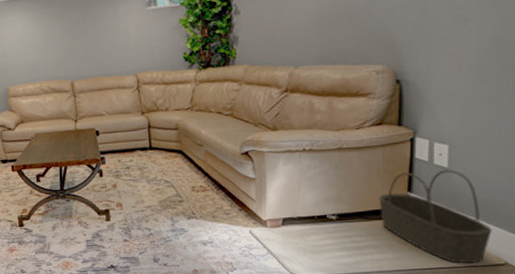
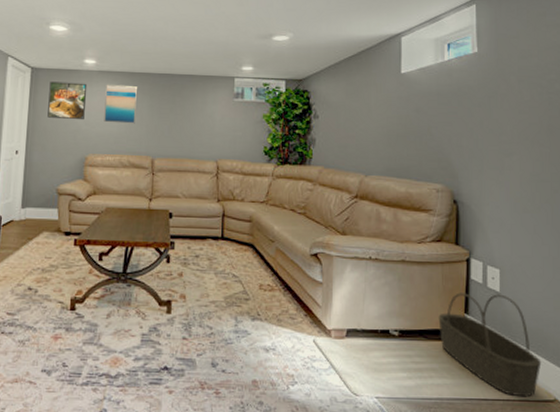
wall art: none [14,11,49,53] -> present [104,84,138,124]

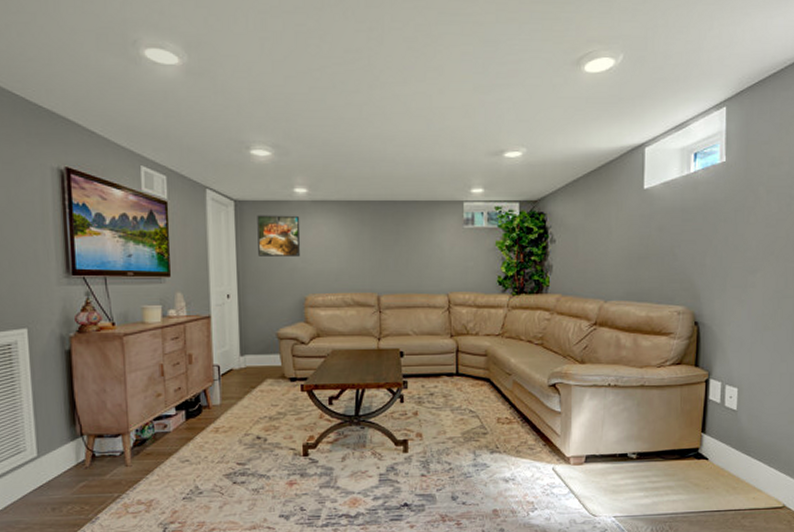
wall art: present [104,84,138,124] -> none [321,215,358,259]
basket: present [438,293,542,397] -> none [676,412,773,506]

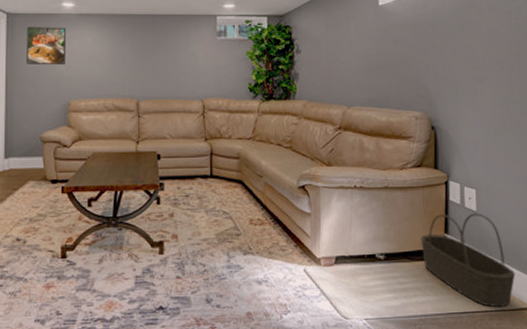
basket: none [676,412,773,506] -> present [421,213,516,308]

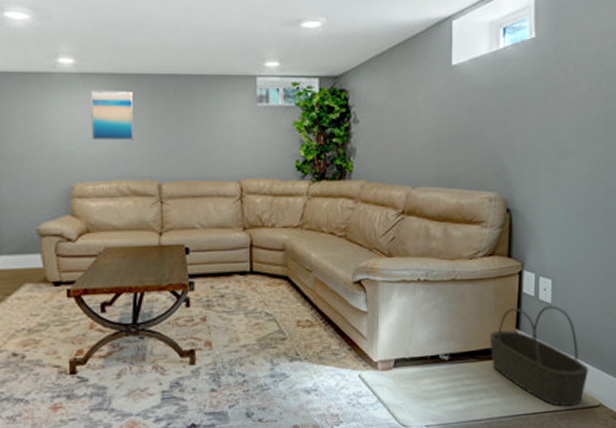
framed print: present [27,27,67,66] -> none [12,89,66,139]
wall art: none [86,27,120,67] -> present [90,90,134,141]

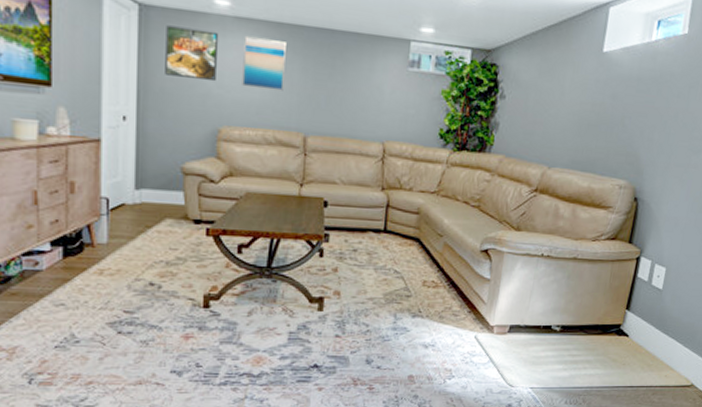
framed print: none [12,89,66,139] -> present [165,25,219,82]
basket: present [489,305,589,407] -> none [599,290,687,384]

